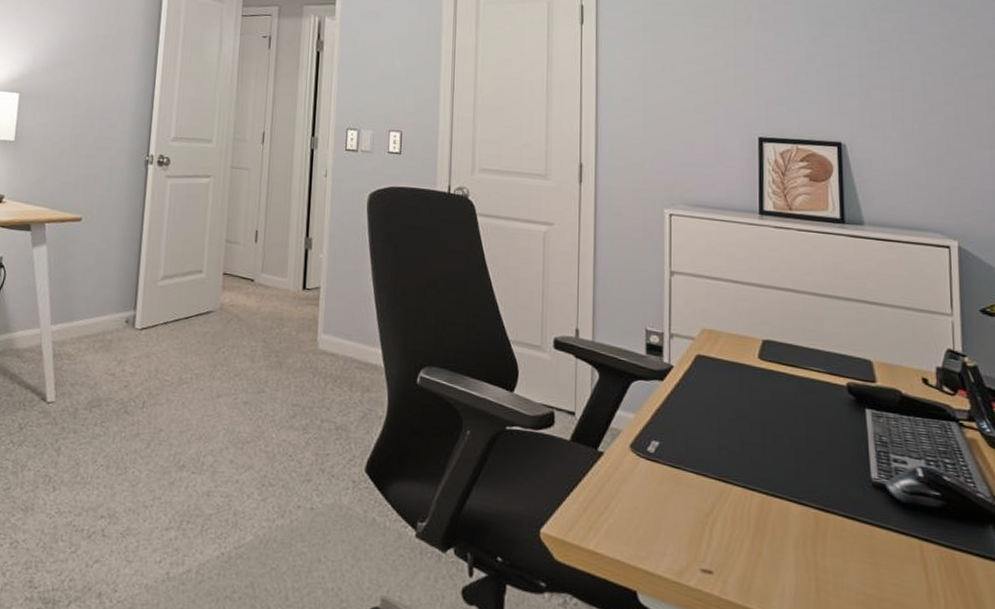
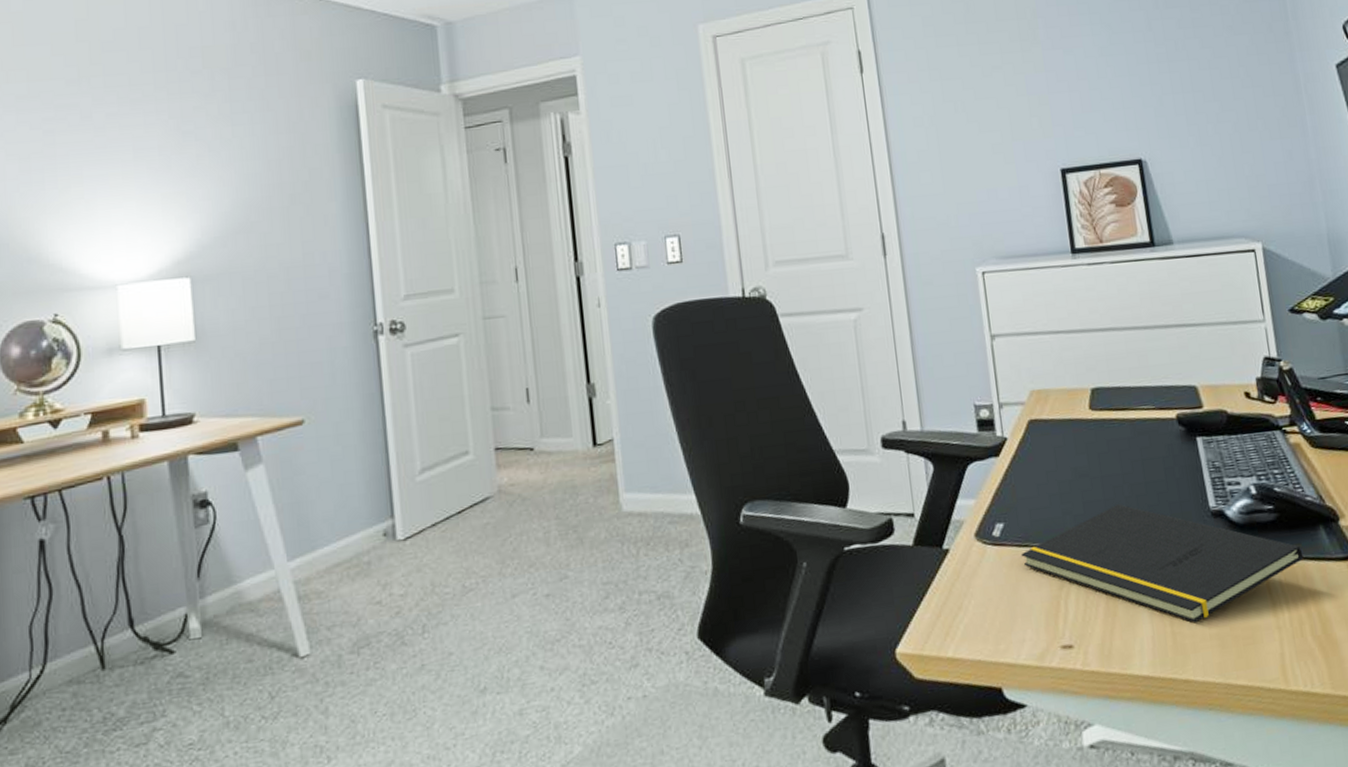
notepad: none [672,452,968,585] -> present [1021,504,1304,624]

